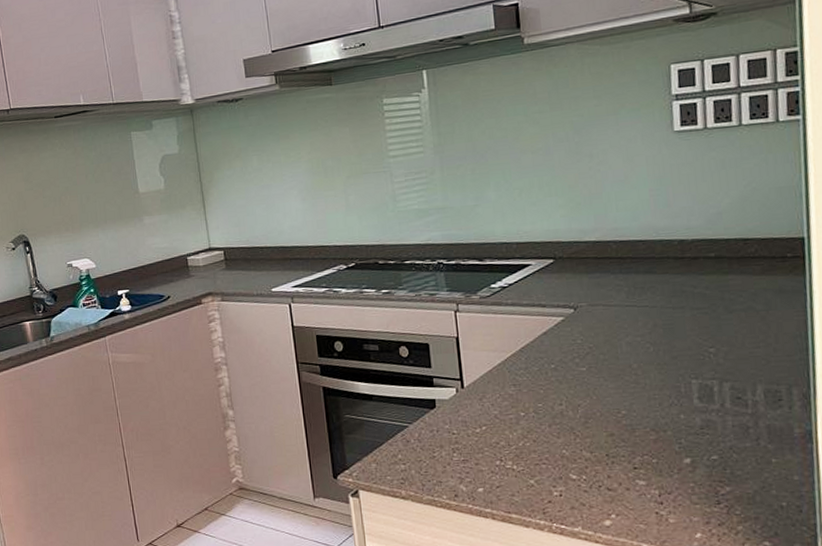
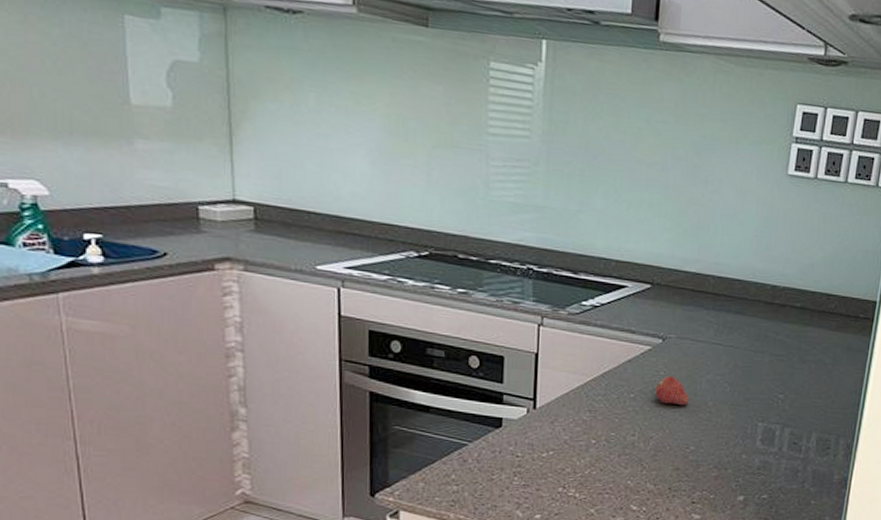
fruit: none [574,343,611,371] -> present [655,376,689,406]

